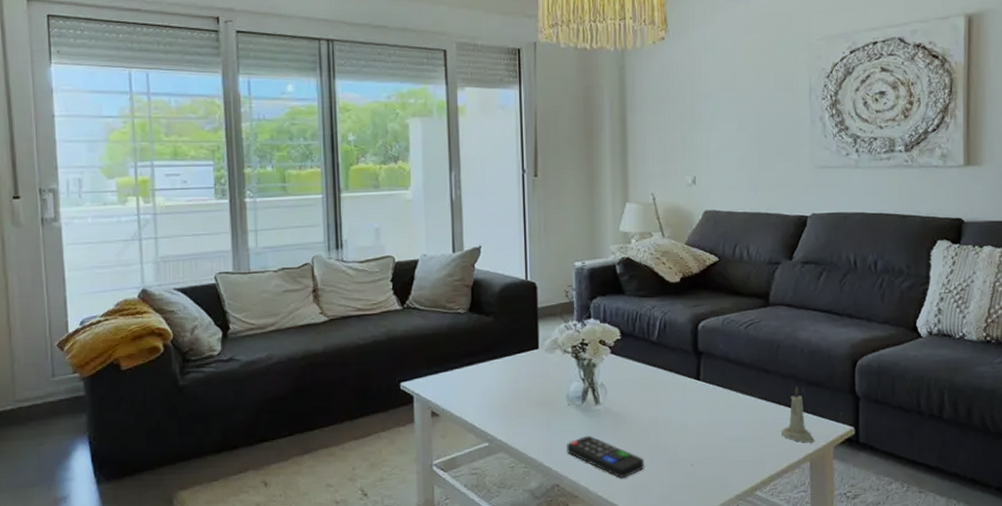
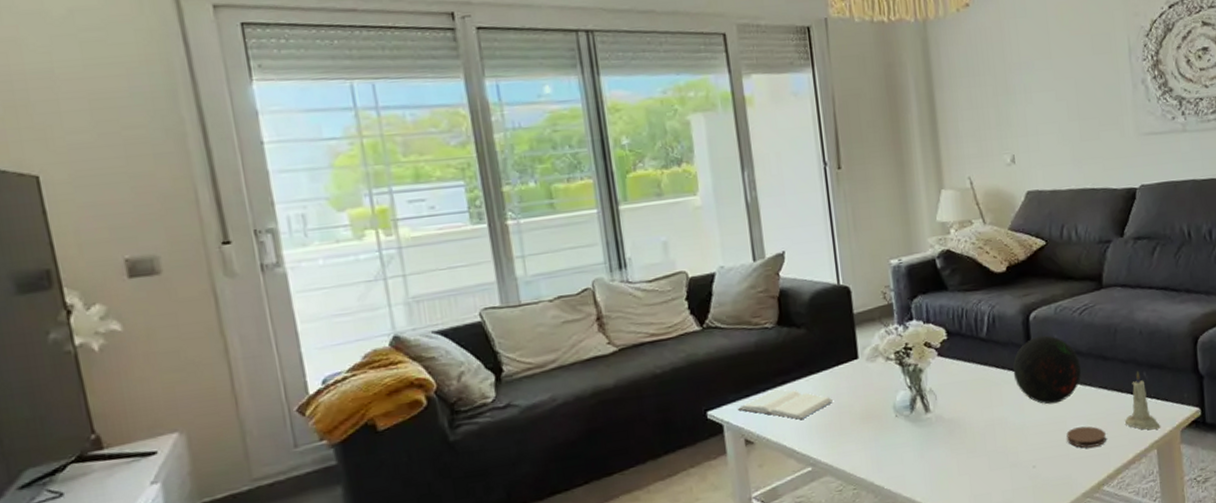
book: none [428,369,512,398] -> present [738,389,833,420]
remote control: present [566,435,645,479] -> none [897,447,984,490]
decorative orb: none [679,345,744,409] -> present [1012,335,1082,405]
coaster: none [725,433,763,453] -> present [1066,426,1107,448]

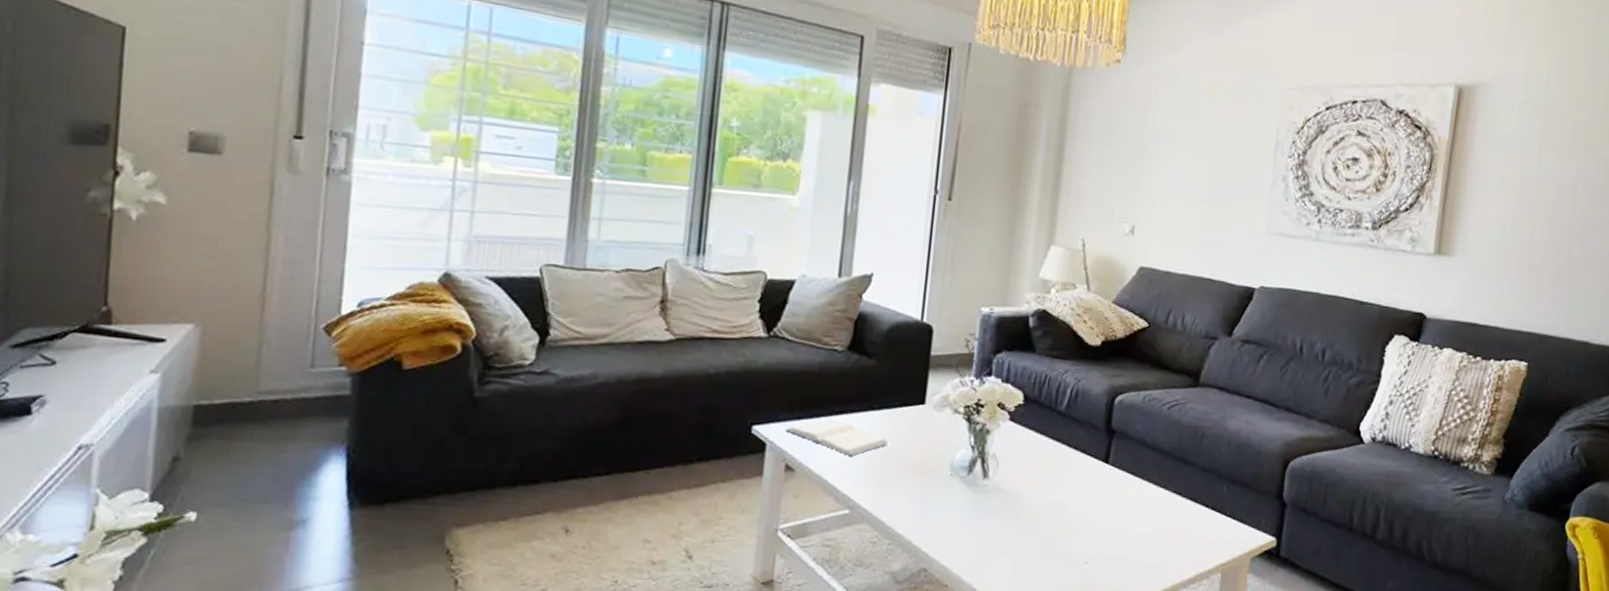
decorative orb: present [1012,335,1082,405] -> none [1085,423,1159,499]
coaster: present [1066,426,1107,448] -> none [1127,530,1171,556]
candle: present [1125,370,1160,430] -> none [1194,483,1230,551]

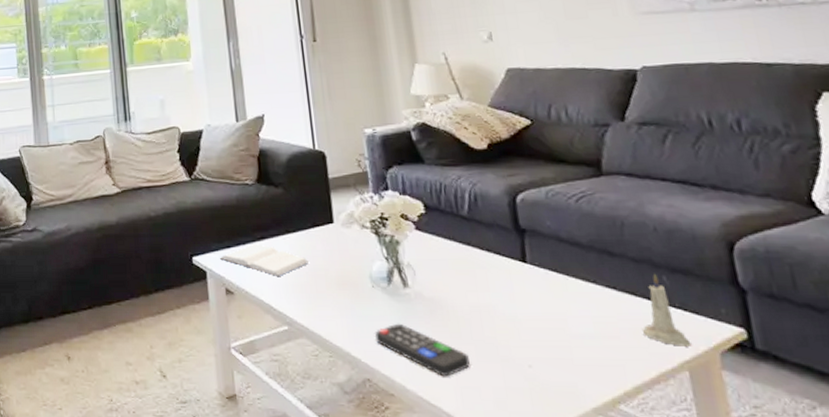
remote control: none [941,514,1031,570] -> present [374,323,471,377]
candle: none [1194,483,1230,551] -> present [643,273,691,347]

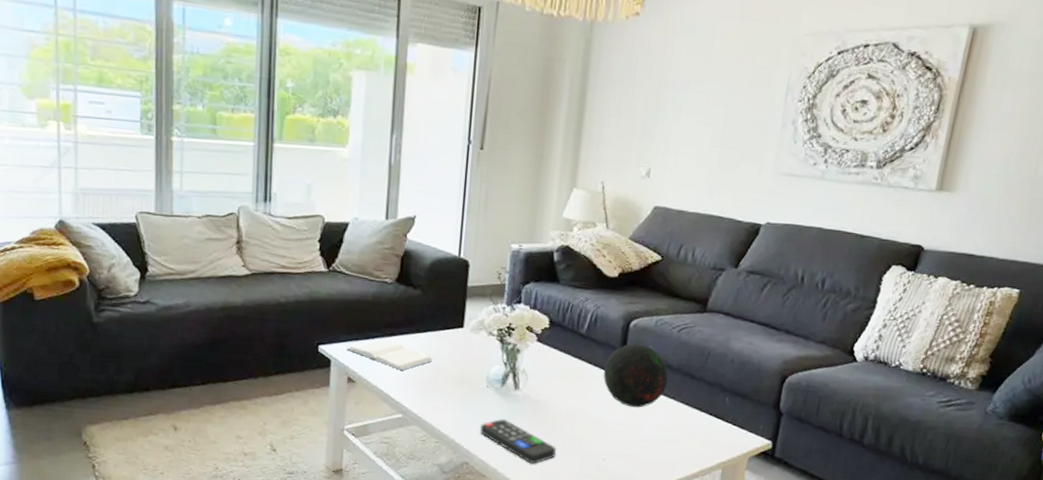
decorative orb: none [499,221,583,298] -> present [603,343,669,408]
candle: present [643,273,691,347] -> none [698,395,730,452]

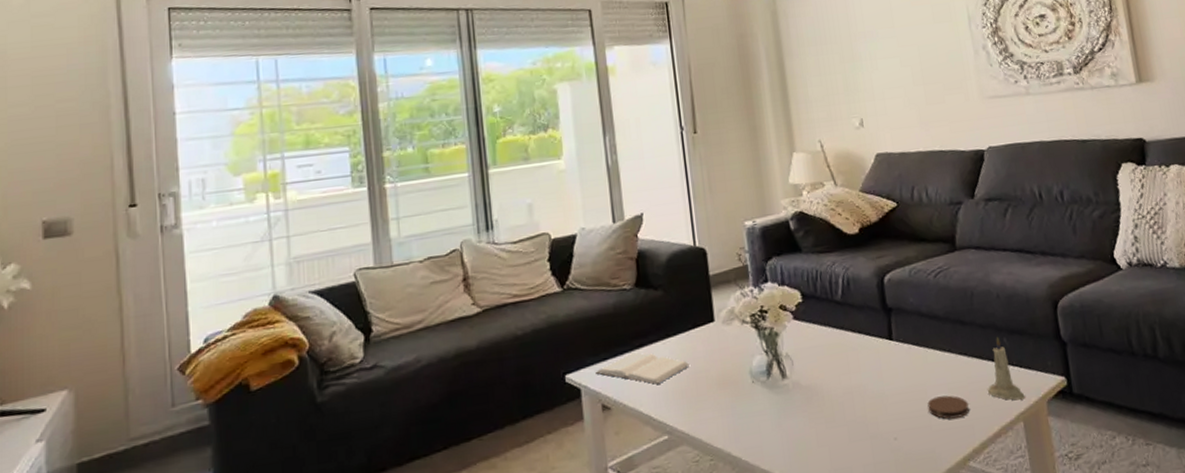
remote control: present [479,418,557,464] -> none [754,415,844,462]
decorative orb: present [603,343,669,408] -> none [869,299,940,372]
coaster: none [639,433,678,455] -> present [927,395,969,419]
candle: none [698,395,730,452] -> present [988,336,1025,401]

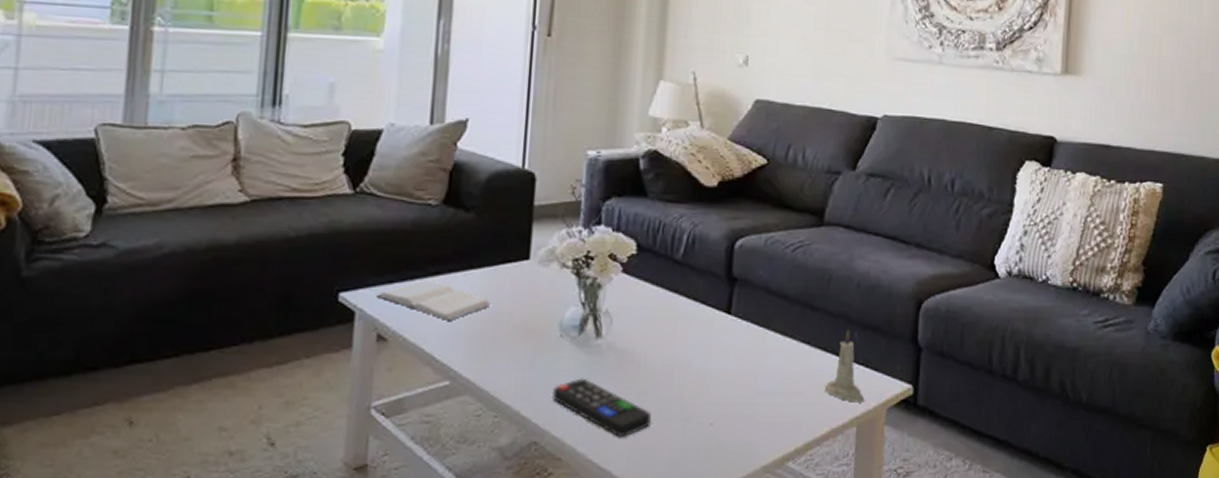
remote control: none [754,415,844,462] -> present [551,378,652,438]
coaster: present [927,395,969,419] -> none [755,385,802,412]

